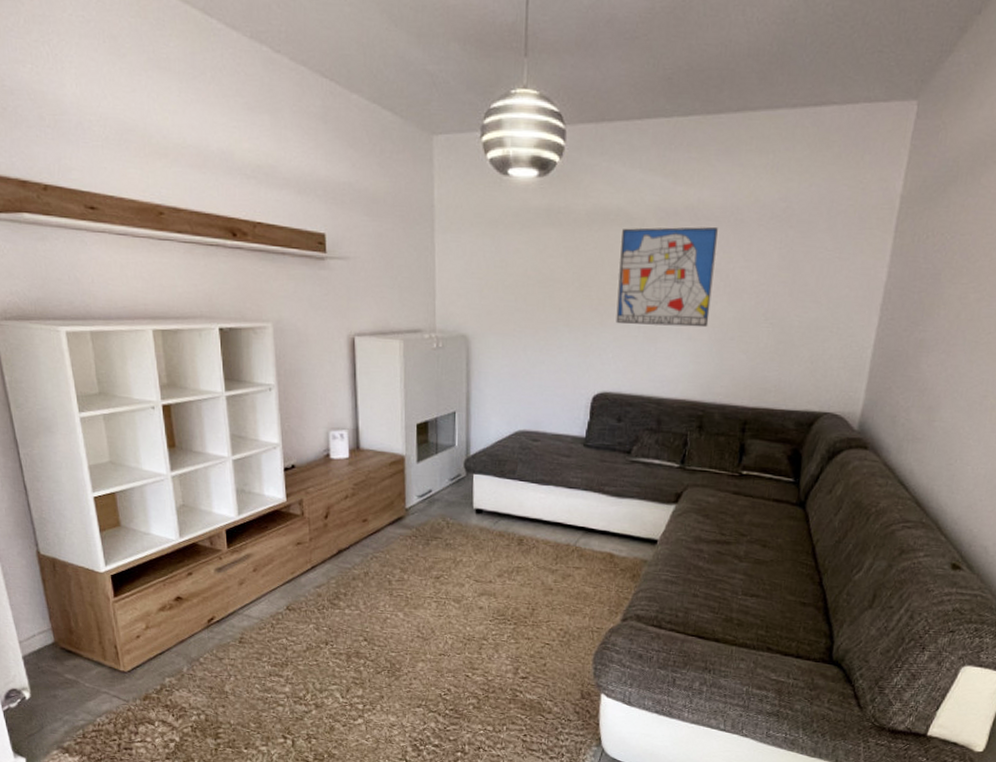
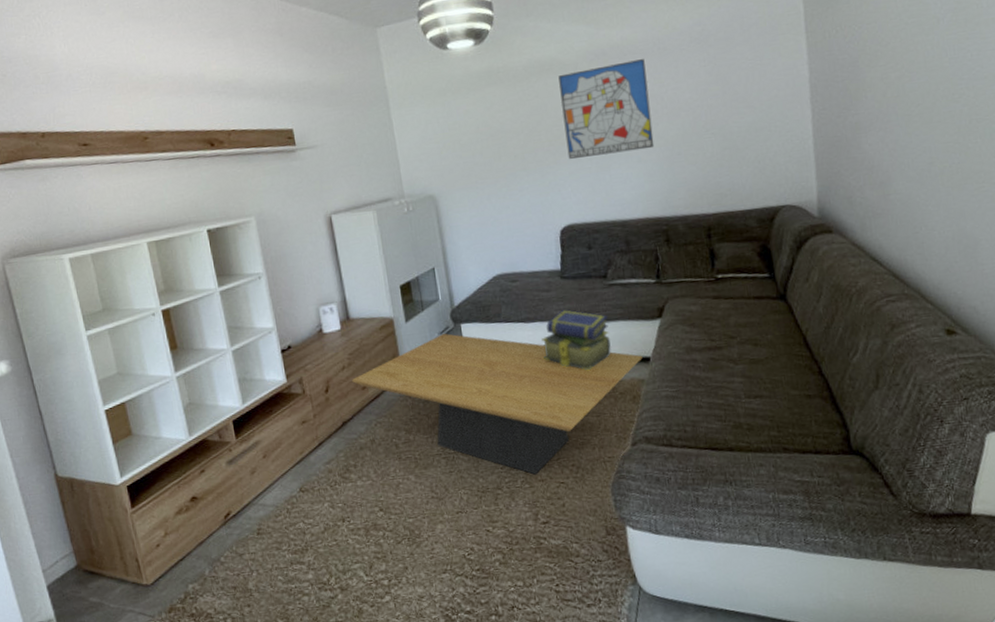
coffee table: none [354,481,650,632] -> present [352,333,642,475]
stack of books: none [550,478,624,543] -> present [542,310,611,371]

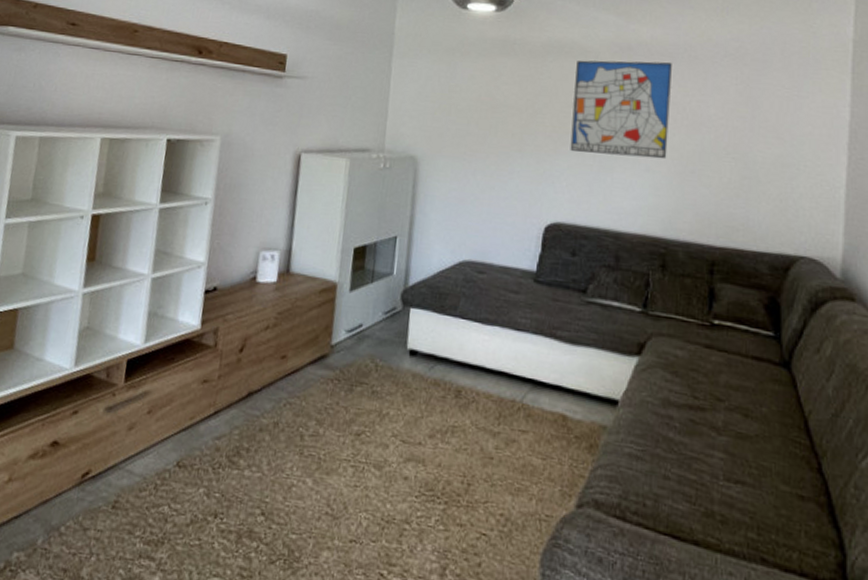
coffee table: present [352,333,642,475] -> none [272,315,610,516]
stack of books: present [542,310,611,371] -> none [494,319,579,400]

